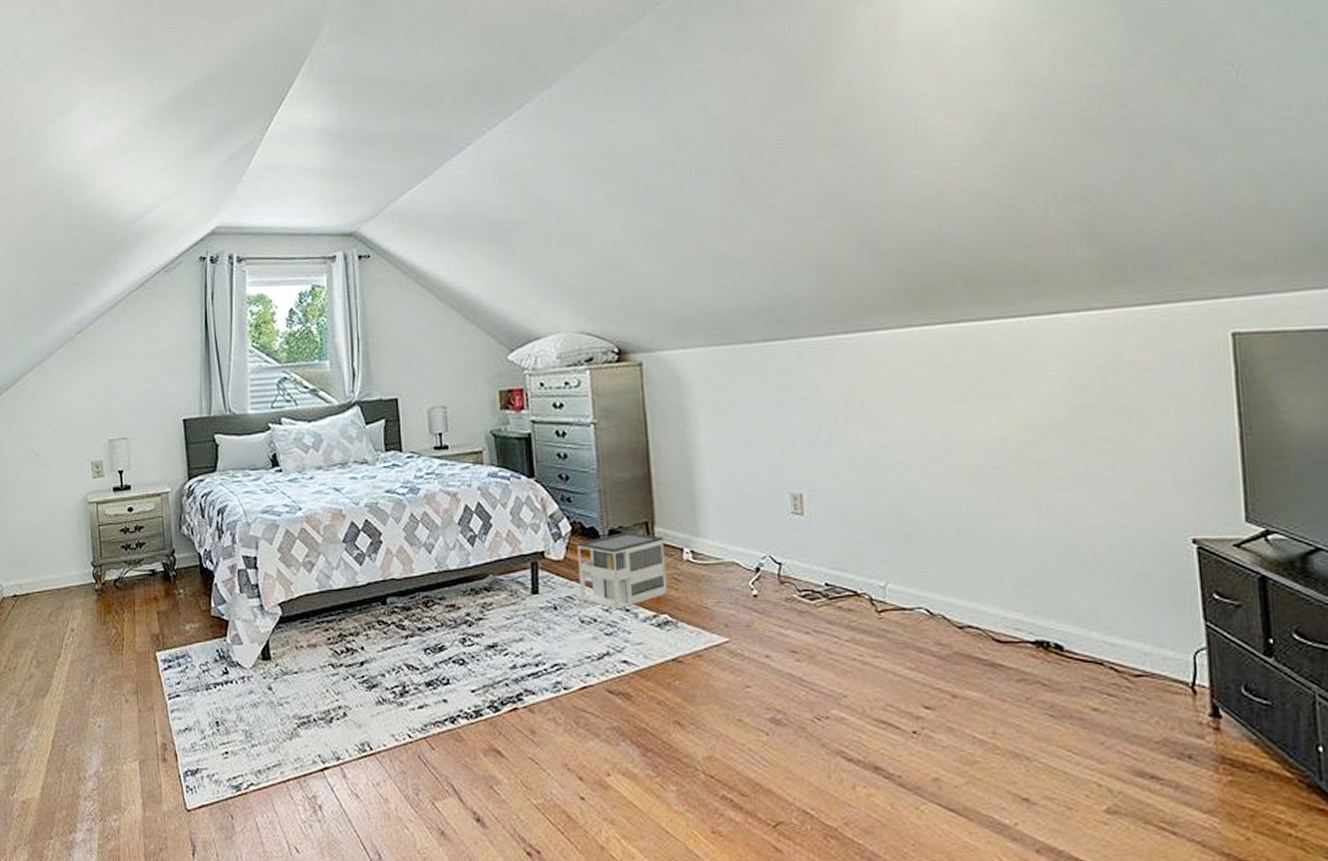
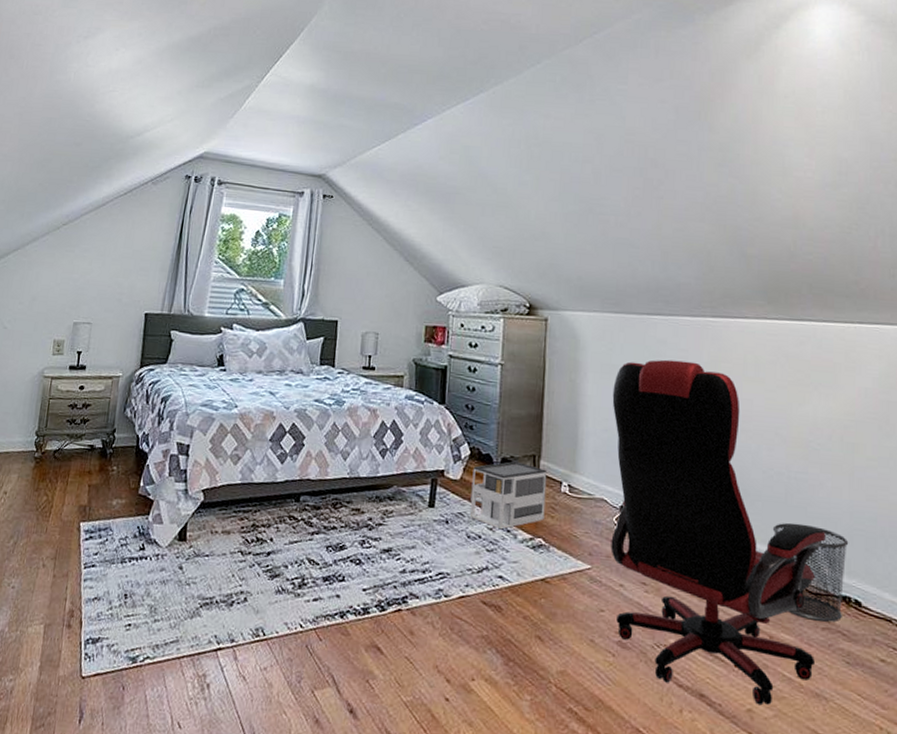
office chair: none [731,390,1012,773] -> present [610,359,826,706]
waste bin: none [944,563,1042,672] -> present [772,522,849,622]

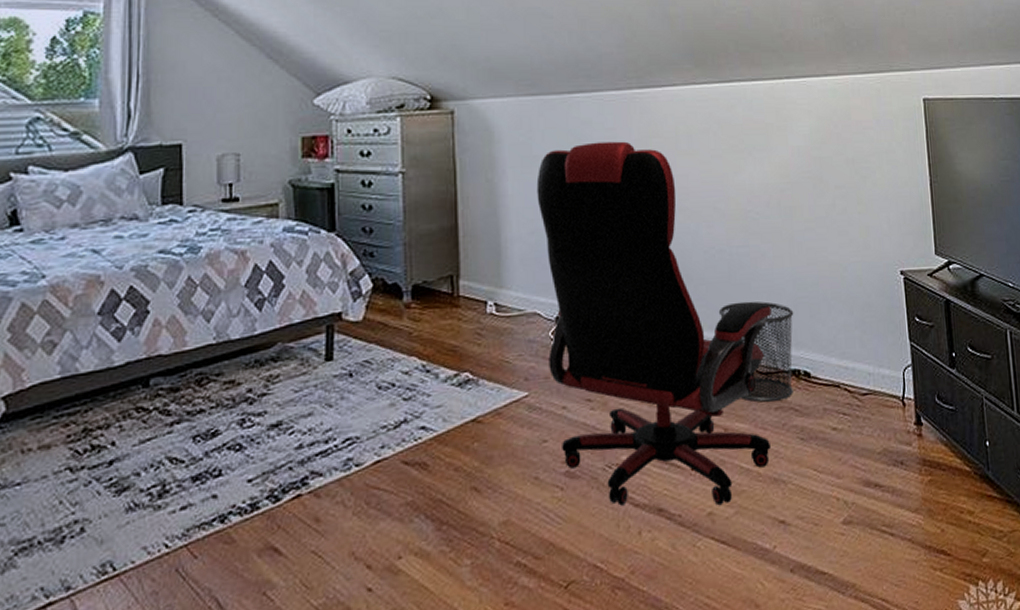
architectural model: present [469,461,548,530] -> none [378,286,470,372]

